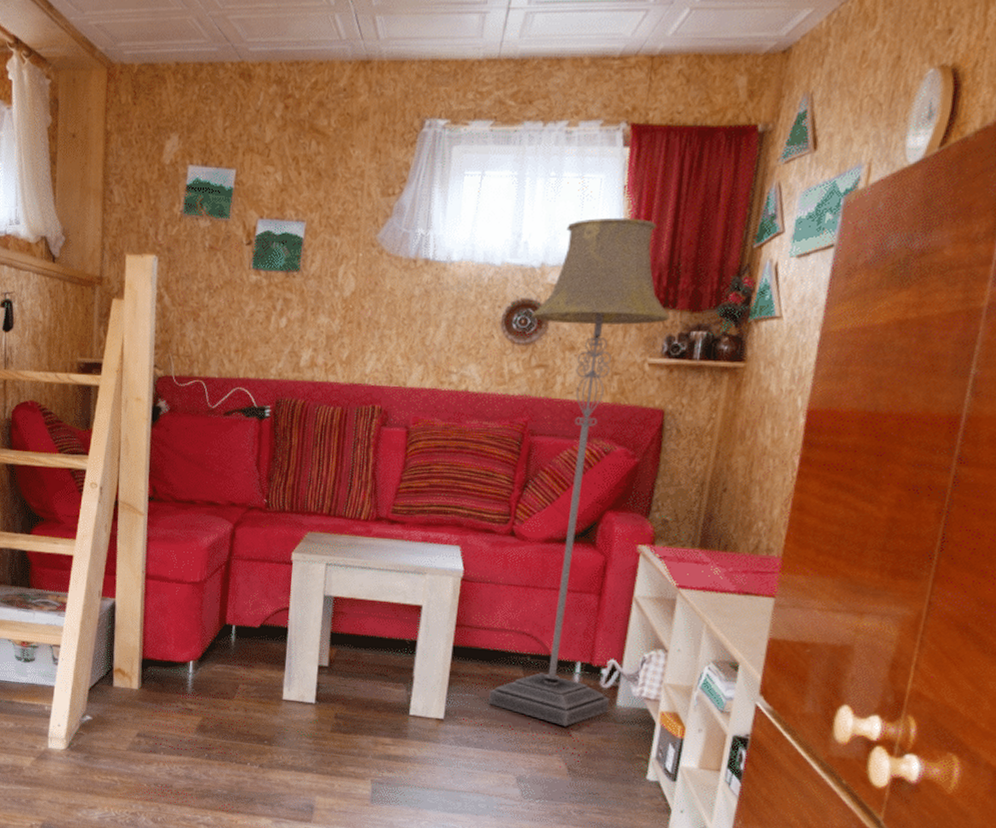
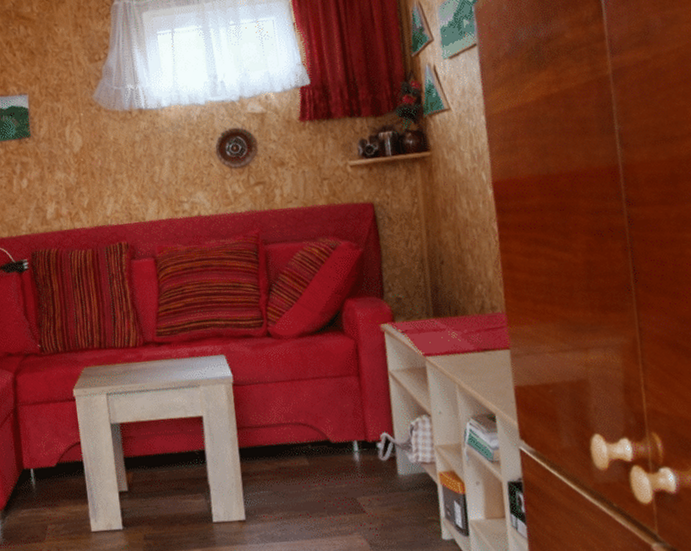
floor lamp: present [488,217,671,727] -> none [241,47,392,505]

